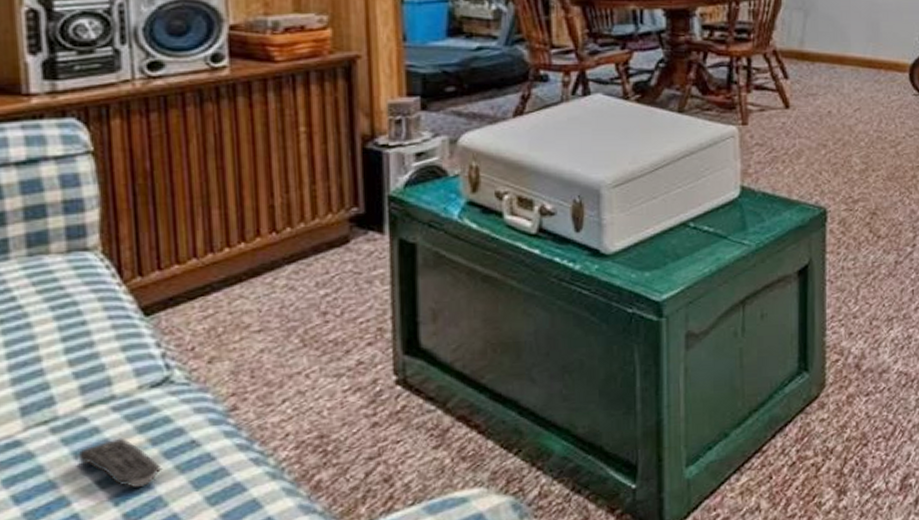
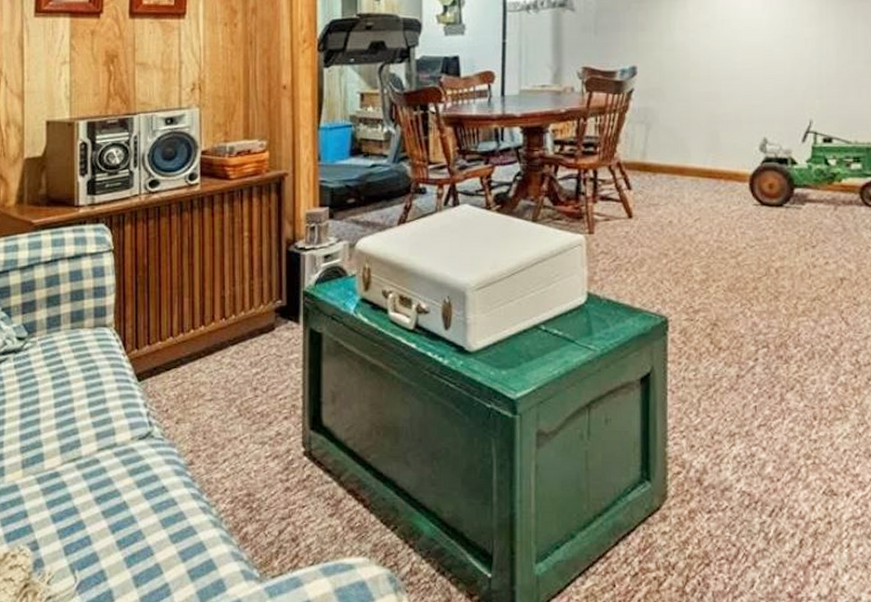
remote control: present [77,437,163,487] -> none [92,478,143,520]

